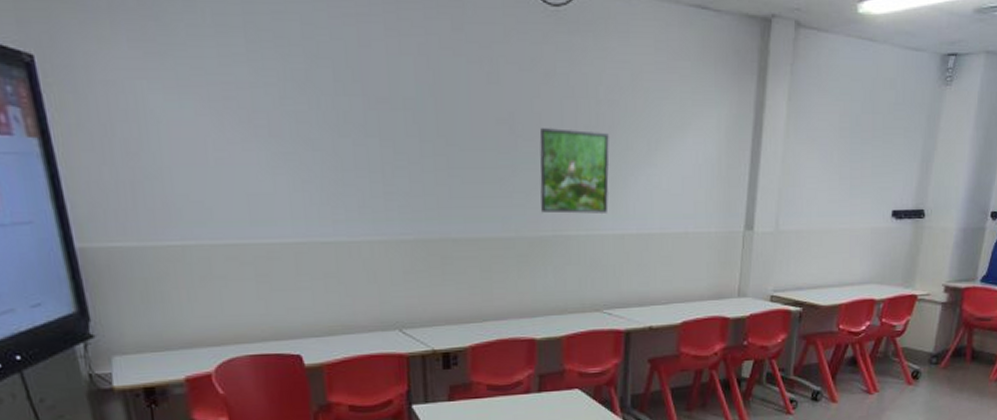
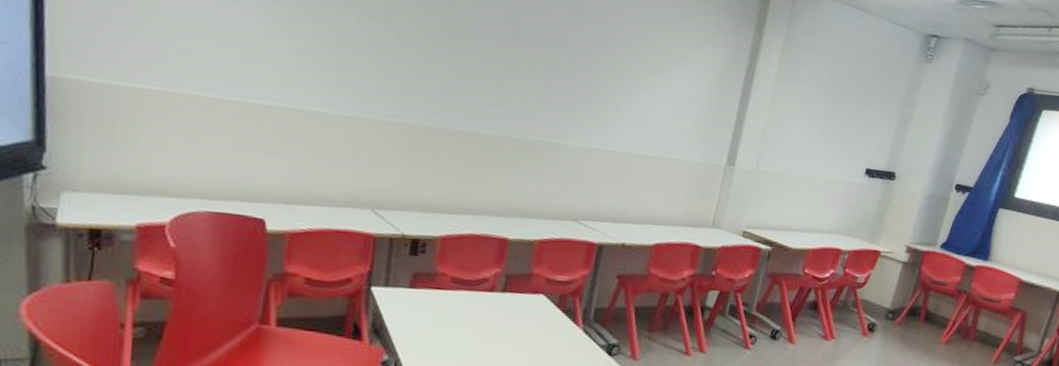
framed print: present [539,128,609,214] -> none [533,38,609,128]

